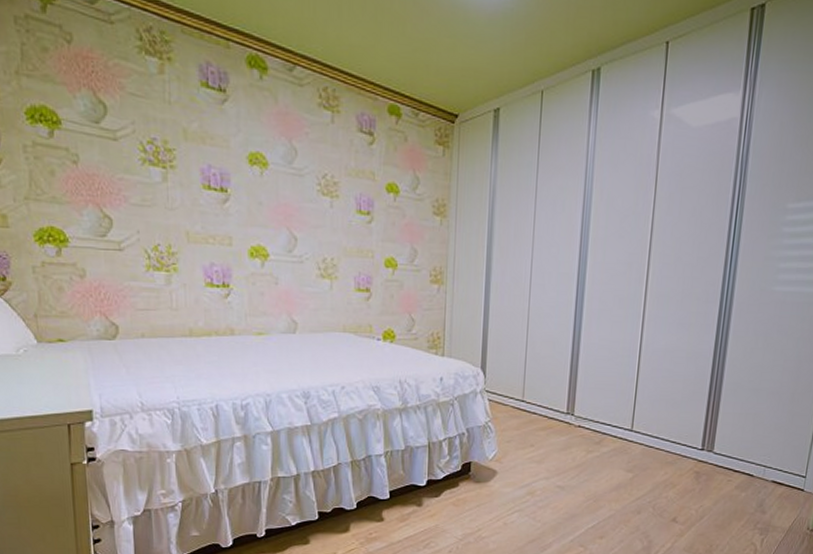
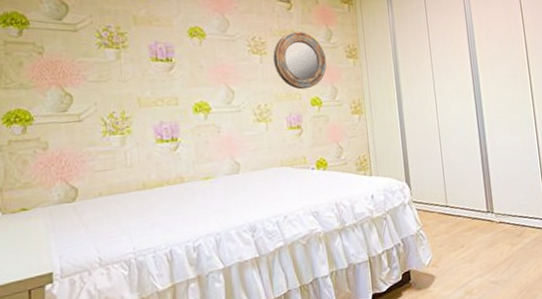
home mirror: none [346,173,409,246] -> present [273,31,327,90]

